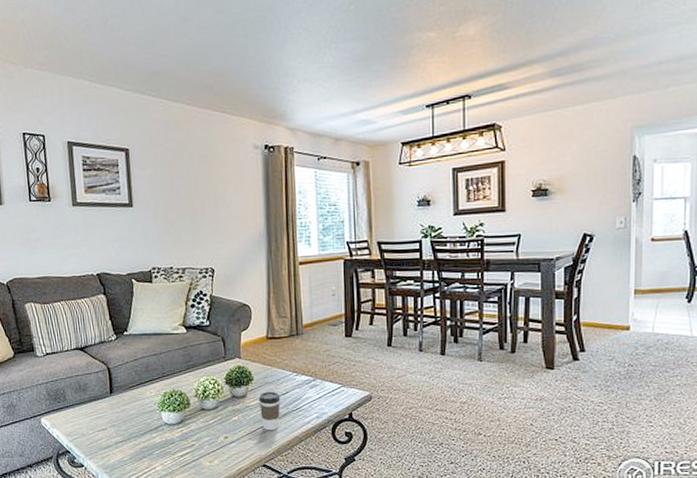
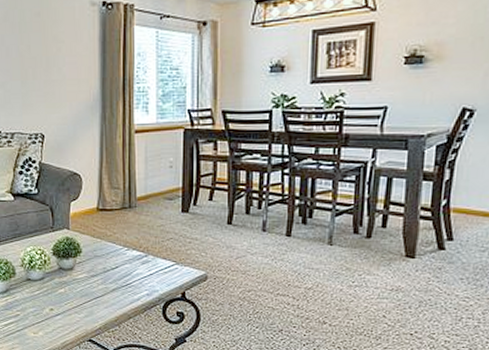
coffee cup: present [258,391,281,431] -> none [86,265,109,306]

